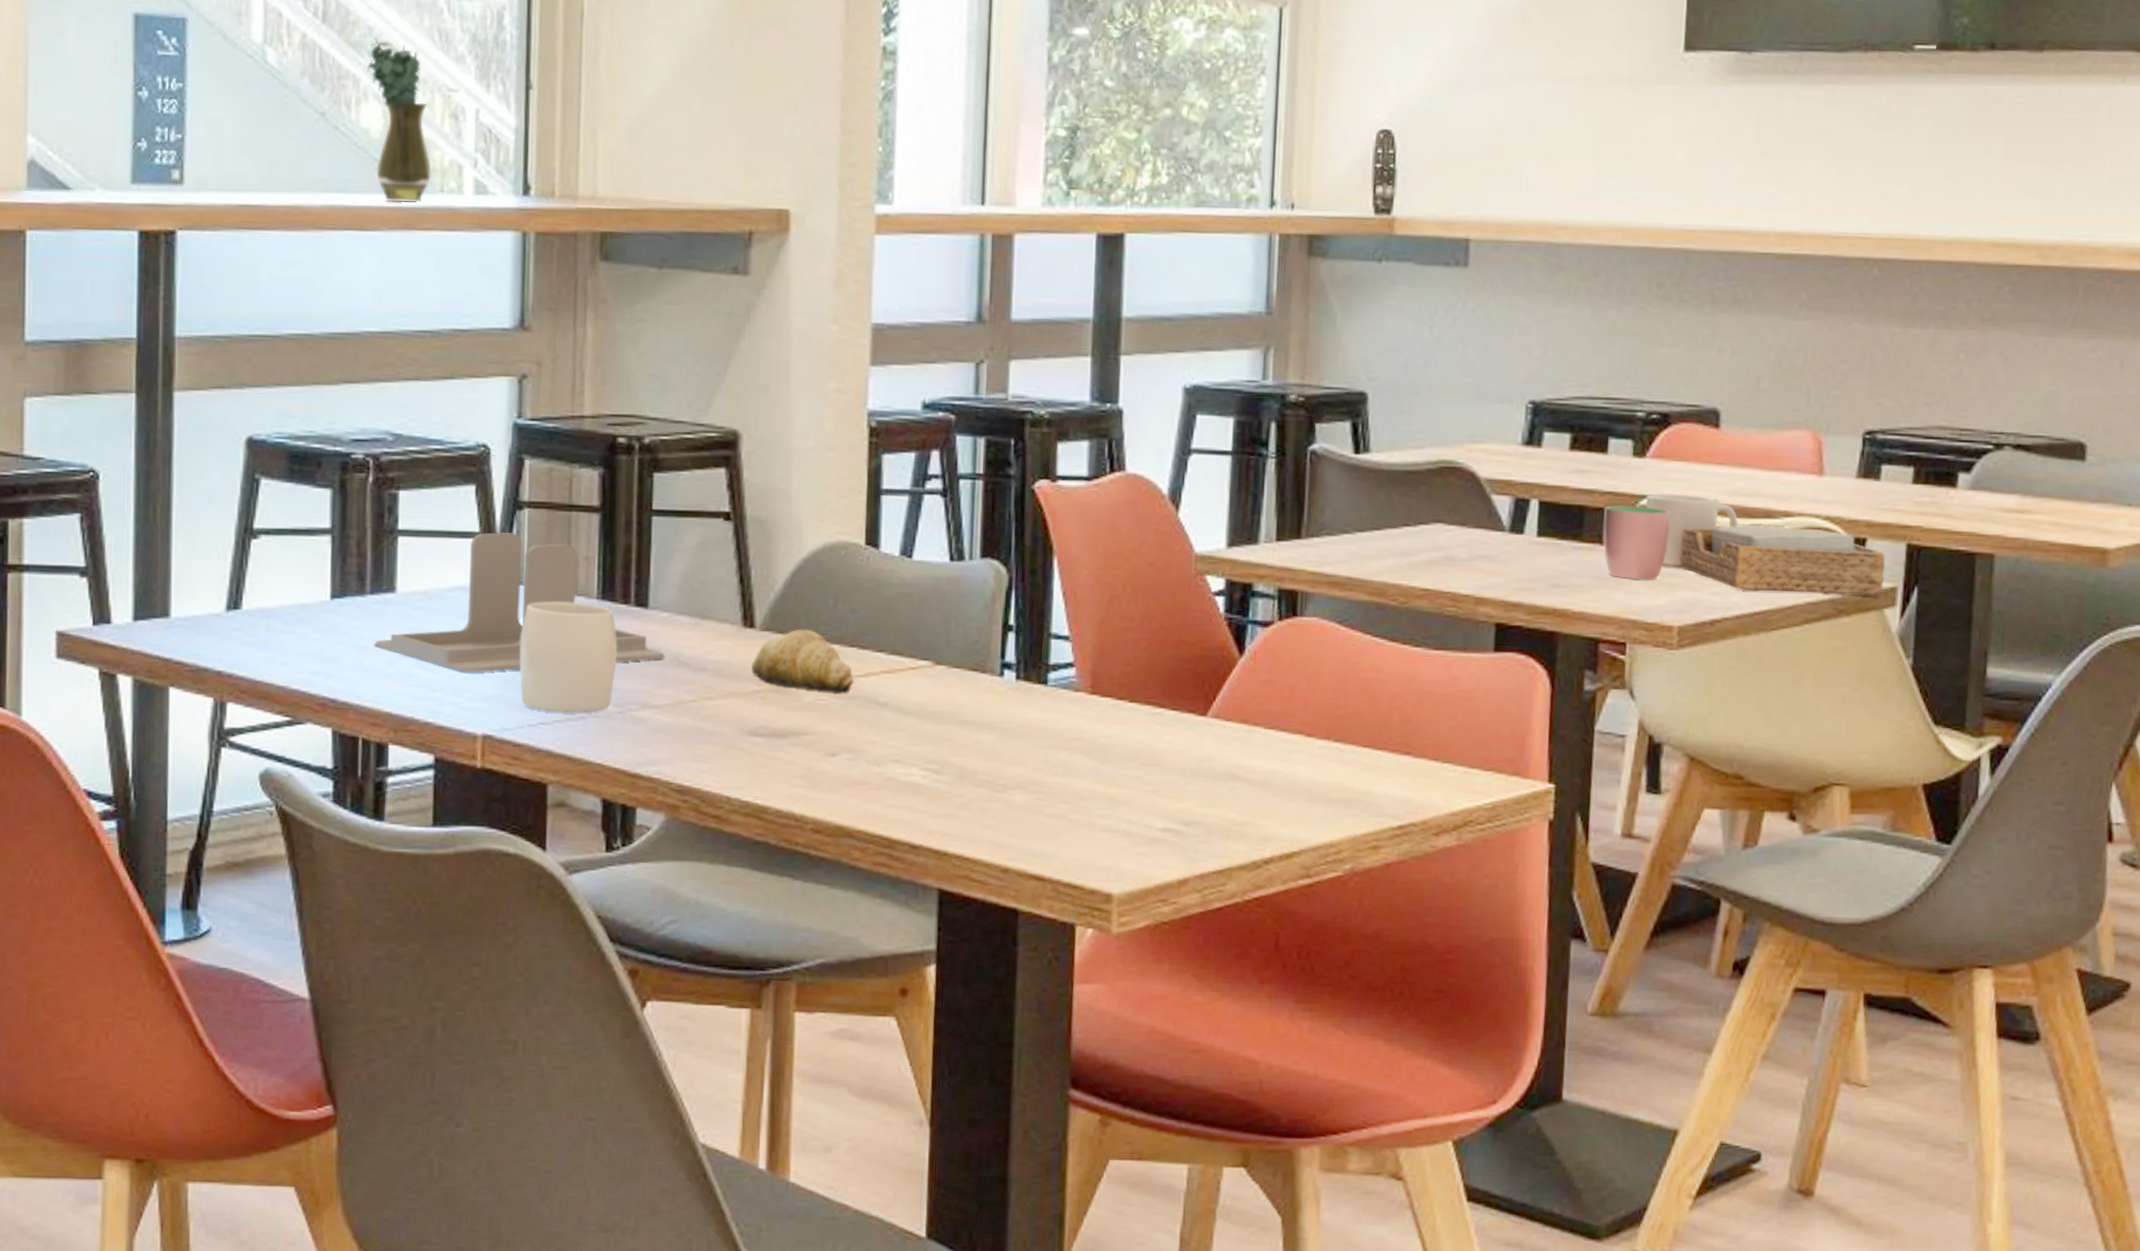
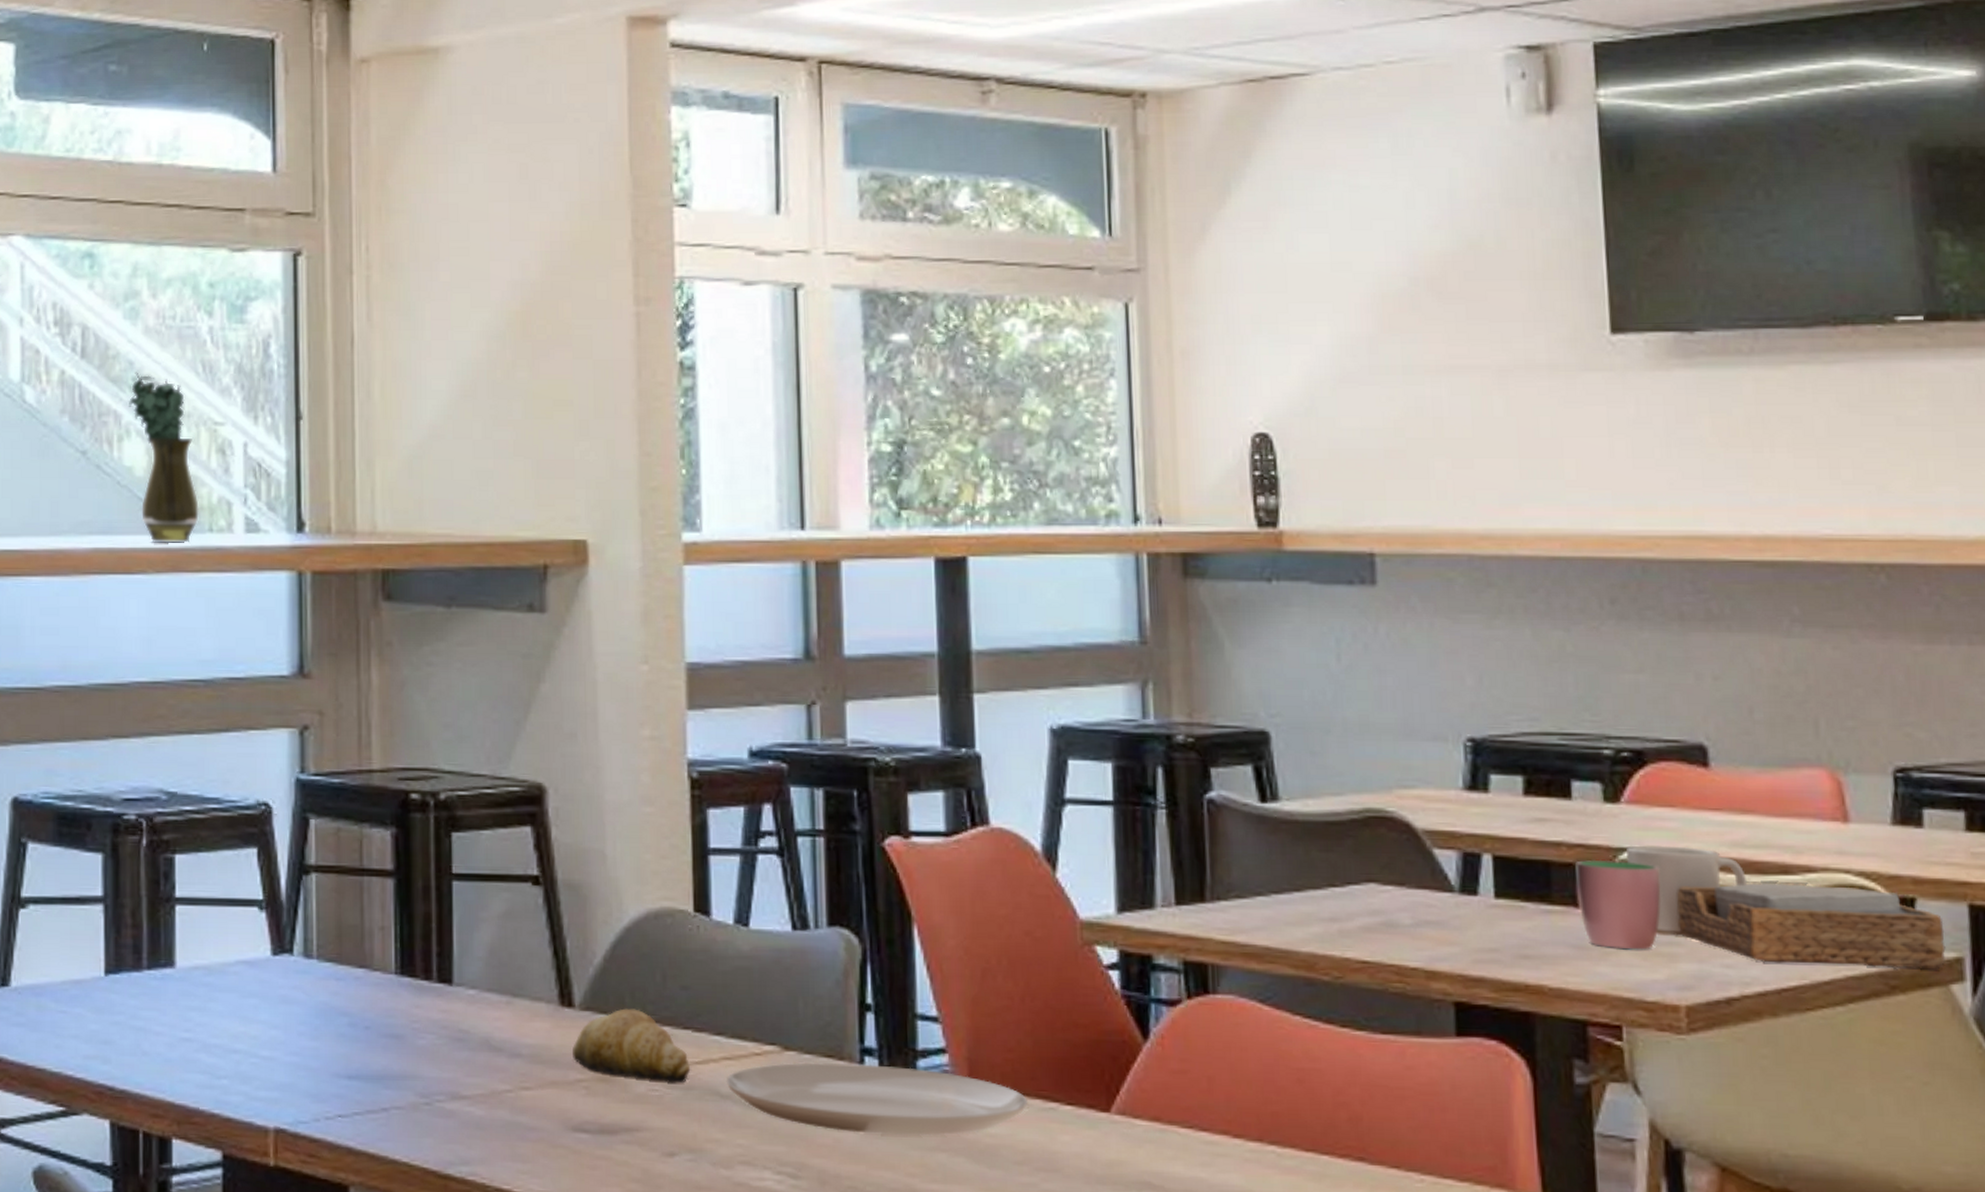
napkin holder: present [374,532,665,673] -> none [153,900,474,1058]
mug: present [519,601,617,714] -> none [312,977,420,1106]
plate: none [885,675,1139,737] -> present [727,1063,1028,1136]

